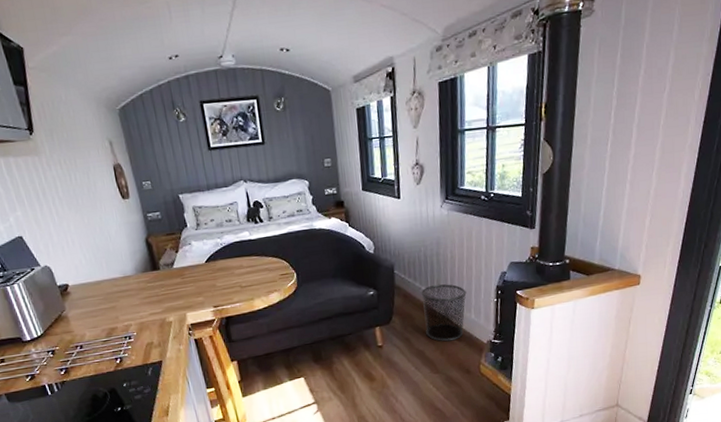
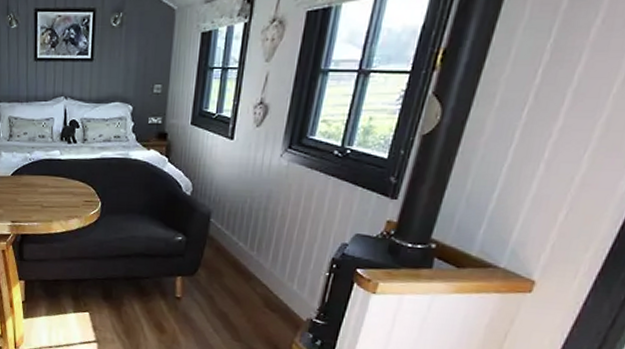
waste bin: present [421,284,467,342] -> none [234,242,293,310]

